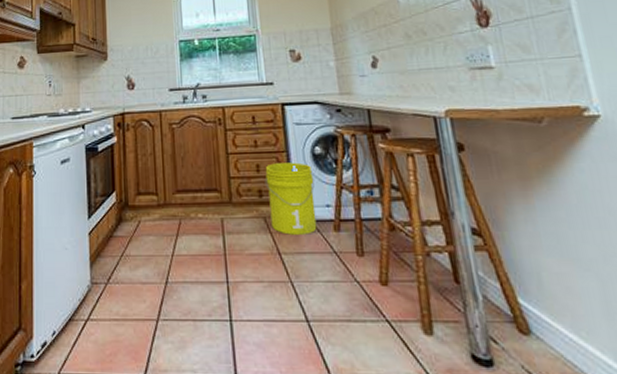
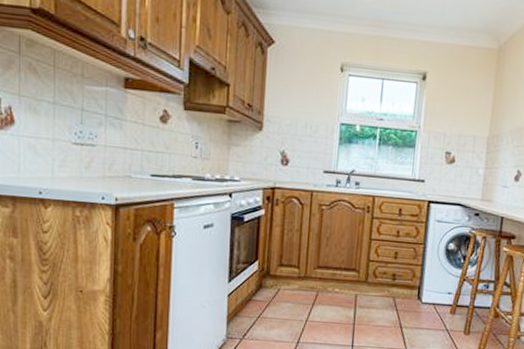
bucket: present [264,162,317,235] -> none [398,253,443,314]

